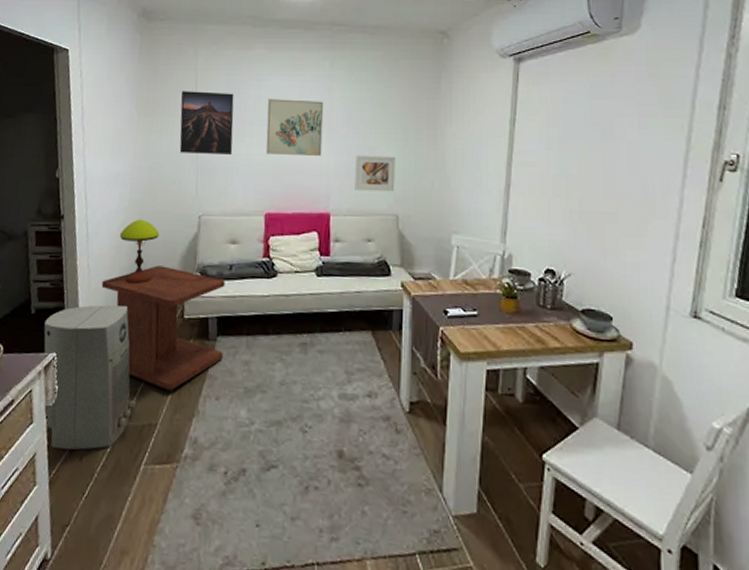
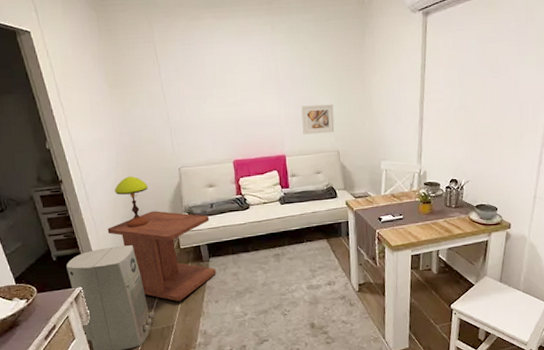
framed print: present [179,91,234,154] -> none [144,61,198,118]
wall art: present [265,99,324,157] -> none [221,62,273,112]

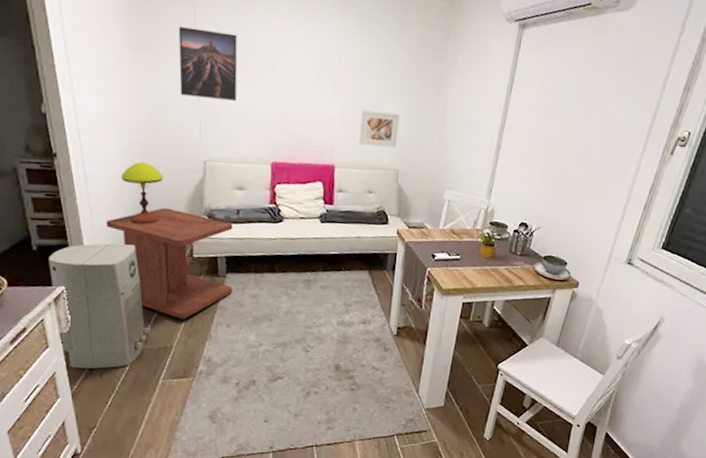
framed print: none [144,61,198,118] -> present [178,26,238,101]

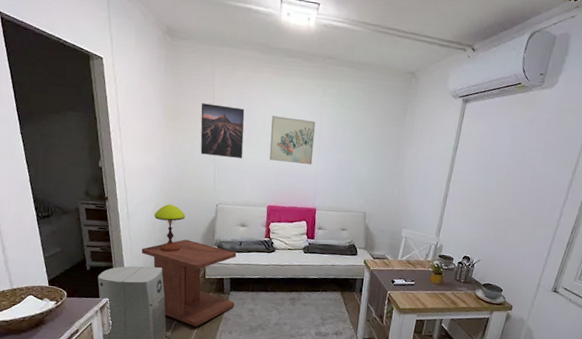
wall art: none [271,44,332,109] -> present [269,116,316,165]
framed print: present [359,110,400,148] -> none [335,166,368,195]

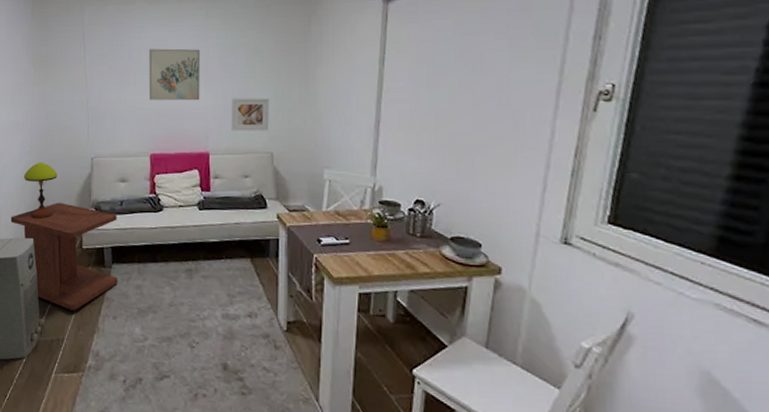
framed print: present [200,103,245,158] -> none [70,45,119,102]
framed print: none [335,166,368,195] -> present [231,98,269,131]

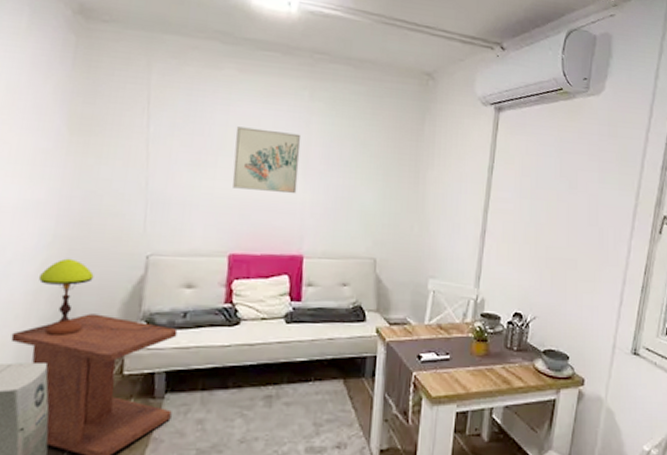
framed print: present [231,98,269,131] -> none [331,194,376,234]

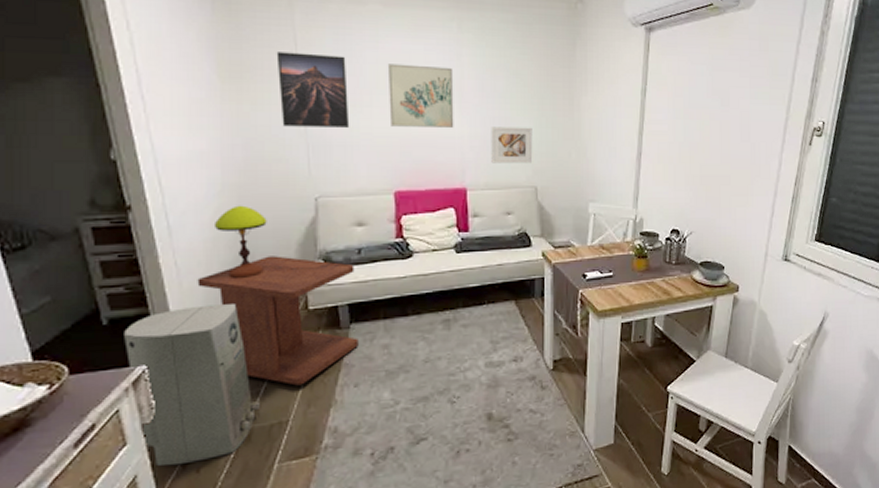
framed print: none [124,108,196,187] -> present [276,52,350,127]
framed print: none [331,194,376,234] -> present [491,126,533,164]

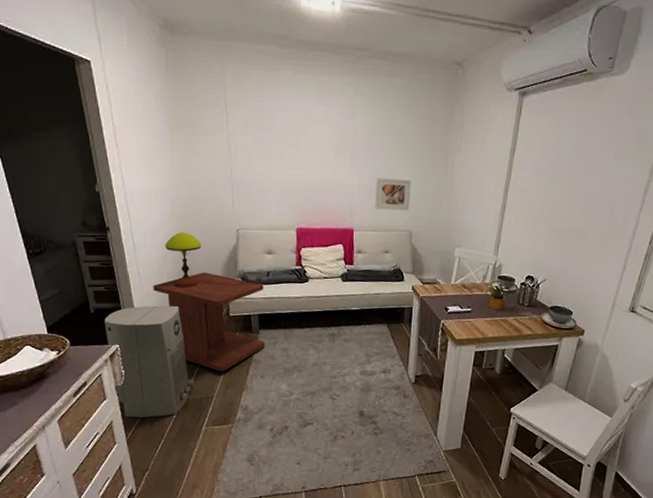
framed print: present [276,52,350,127] -> none [211,110,265,174]
wall art: present [387,64,454,129] -> none [295,122,348,179]

